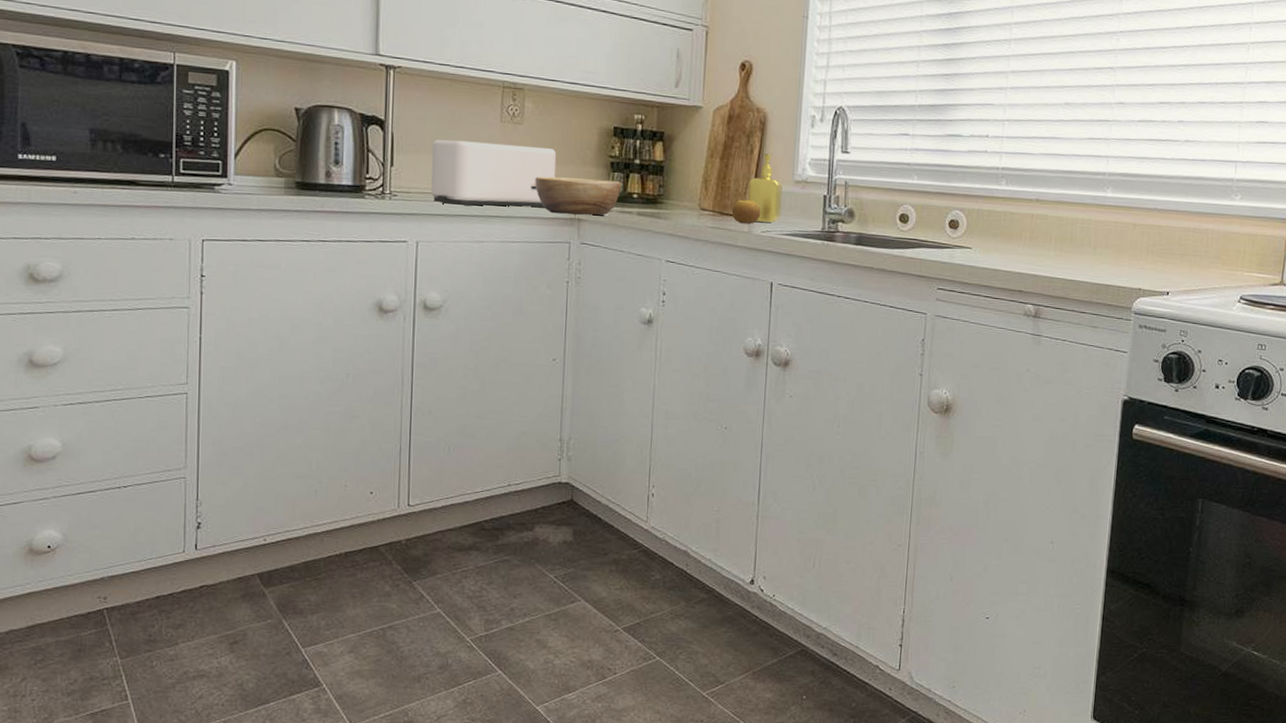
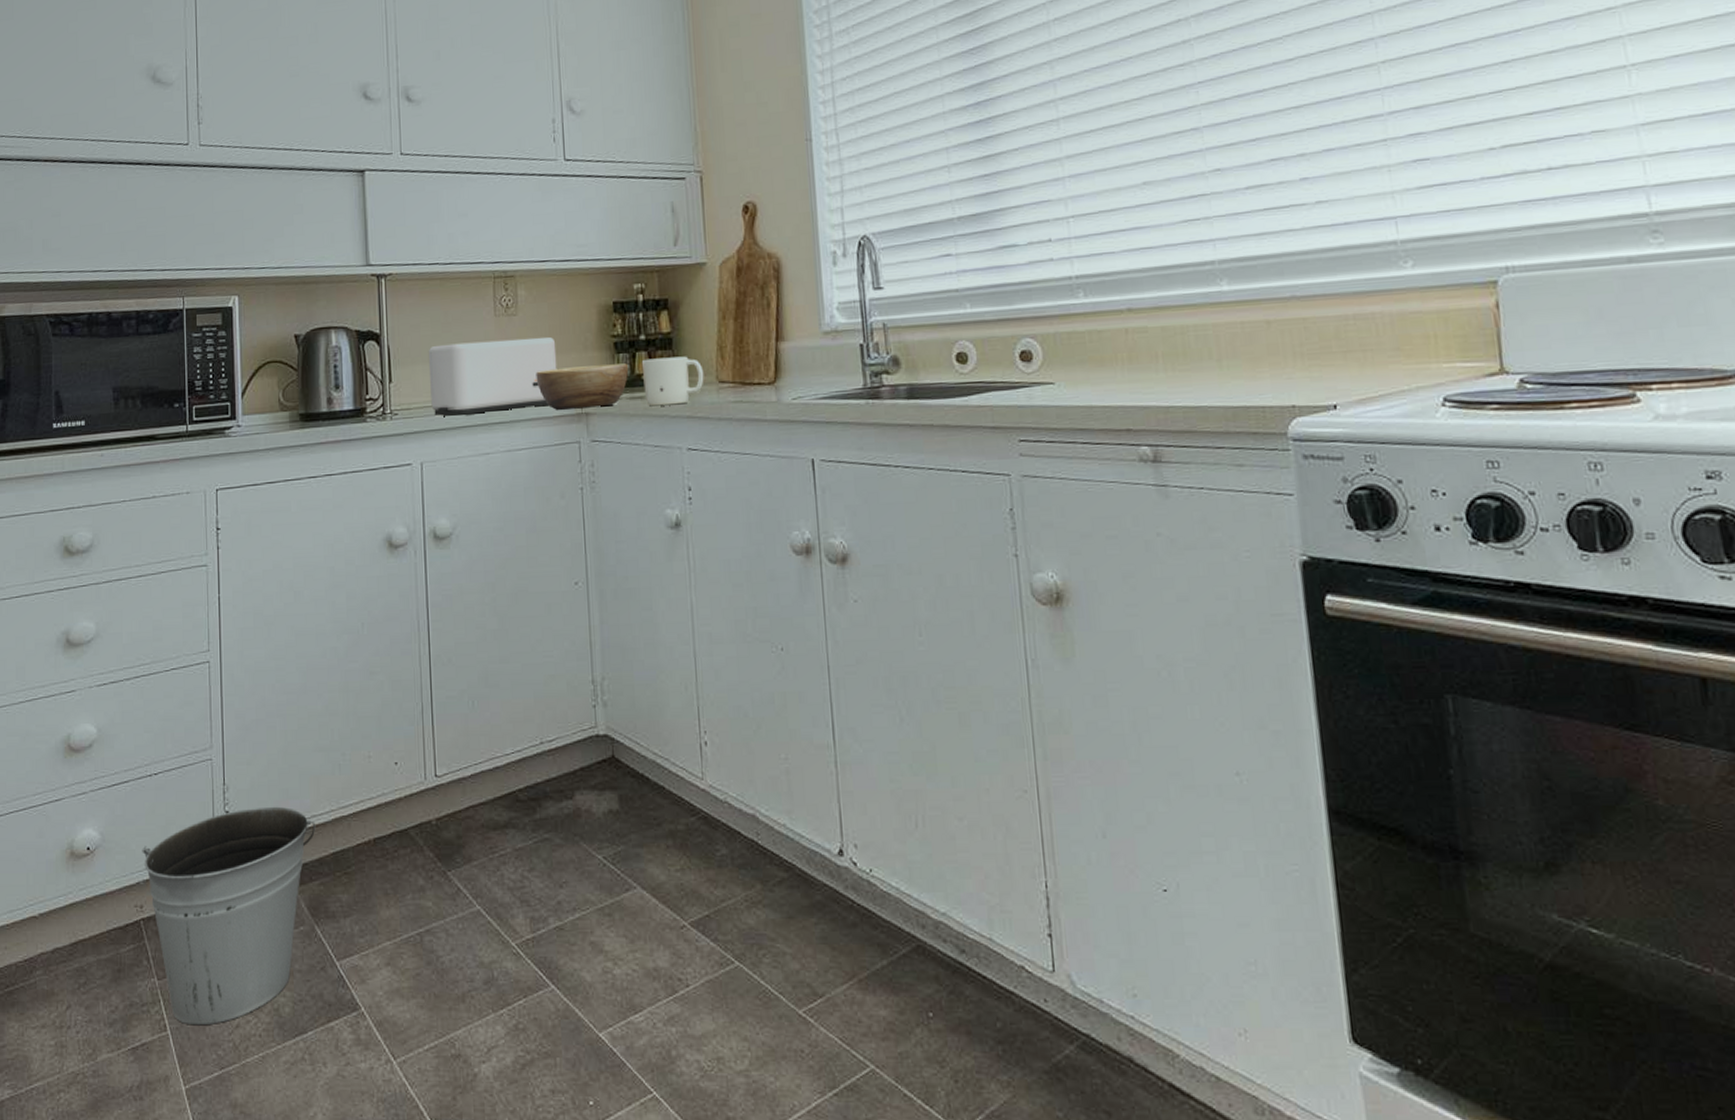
bucket: none [107,520,289,696] -> present [142,806,316,1024]
mug: none [633,180,688,223] -> present [641,356,704,407]
fruit: present [731,199,761,225] -> none [754,363,789,393]
soap dispenser: present [748,153,783,223] -> none [770,304,812,387]

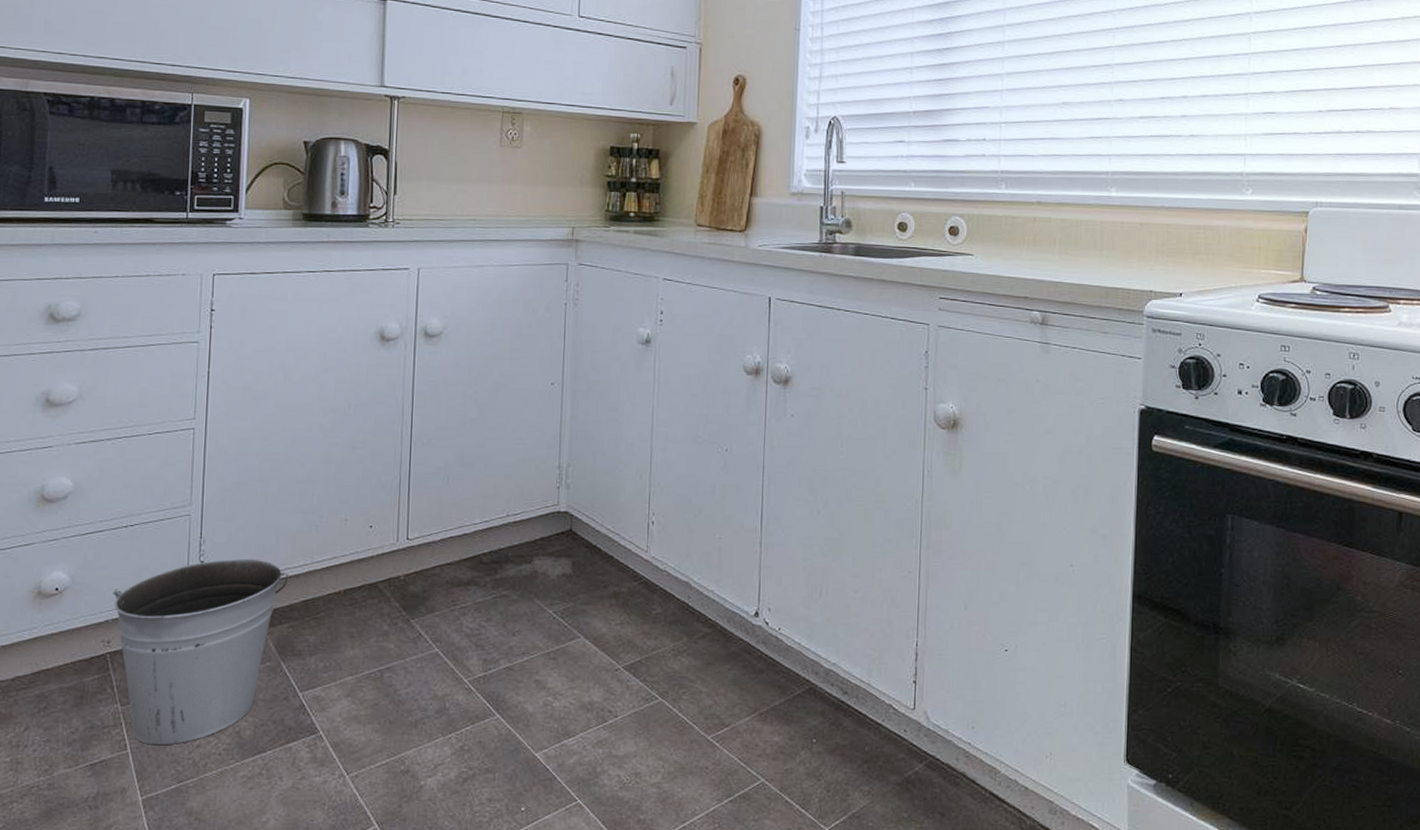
toaster: present [428,337,557,416] -> none [432,166,555,232]
bowl: present [536,363,629,411] -> none [533,198,619,236]
mug: present [641,356,704,407] -> none [630,199,685,241]

